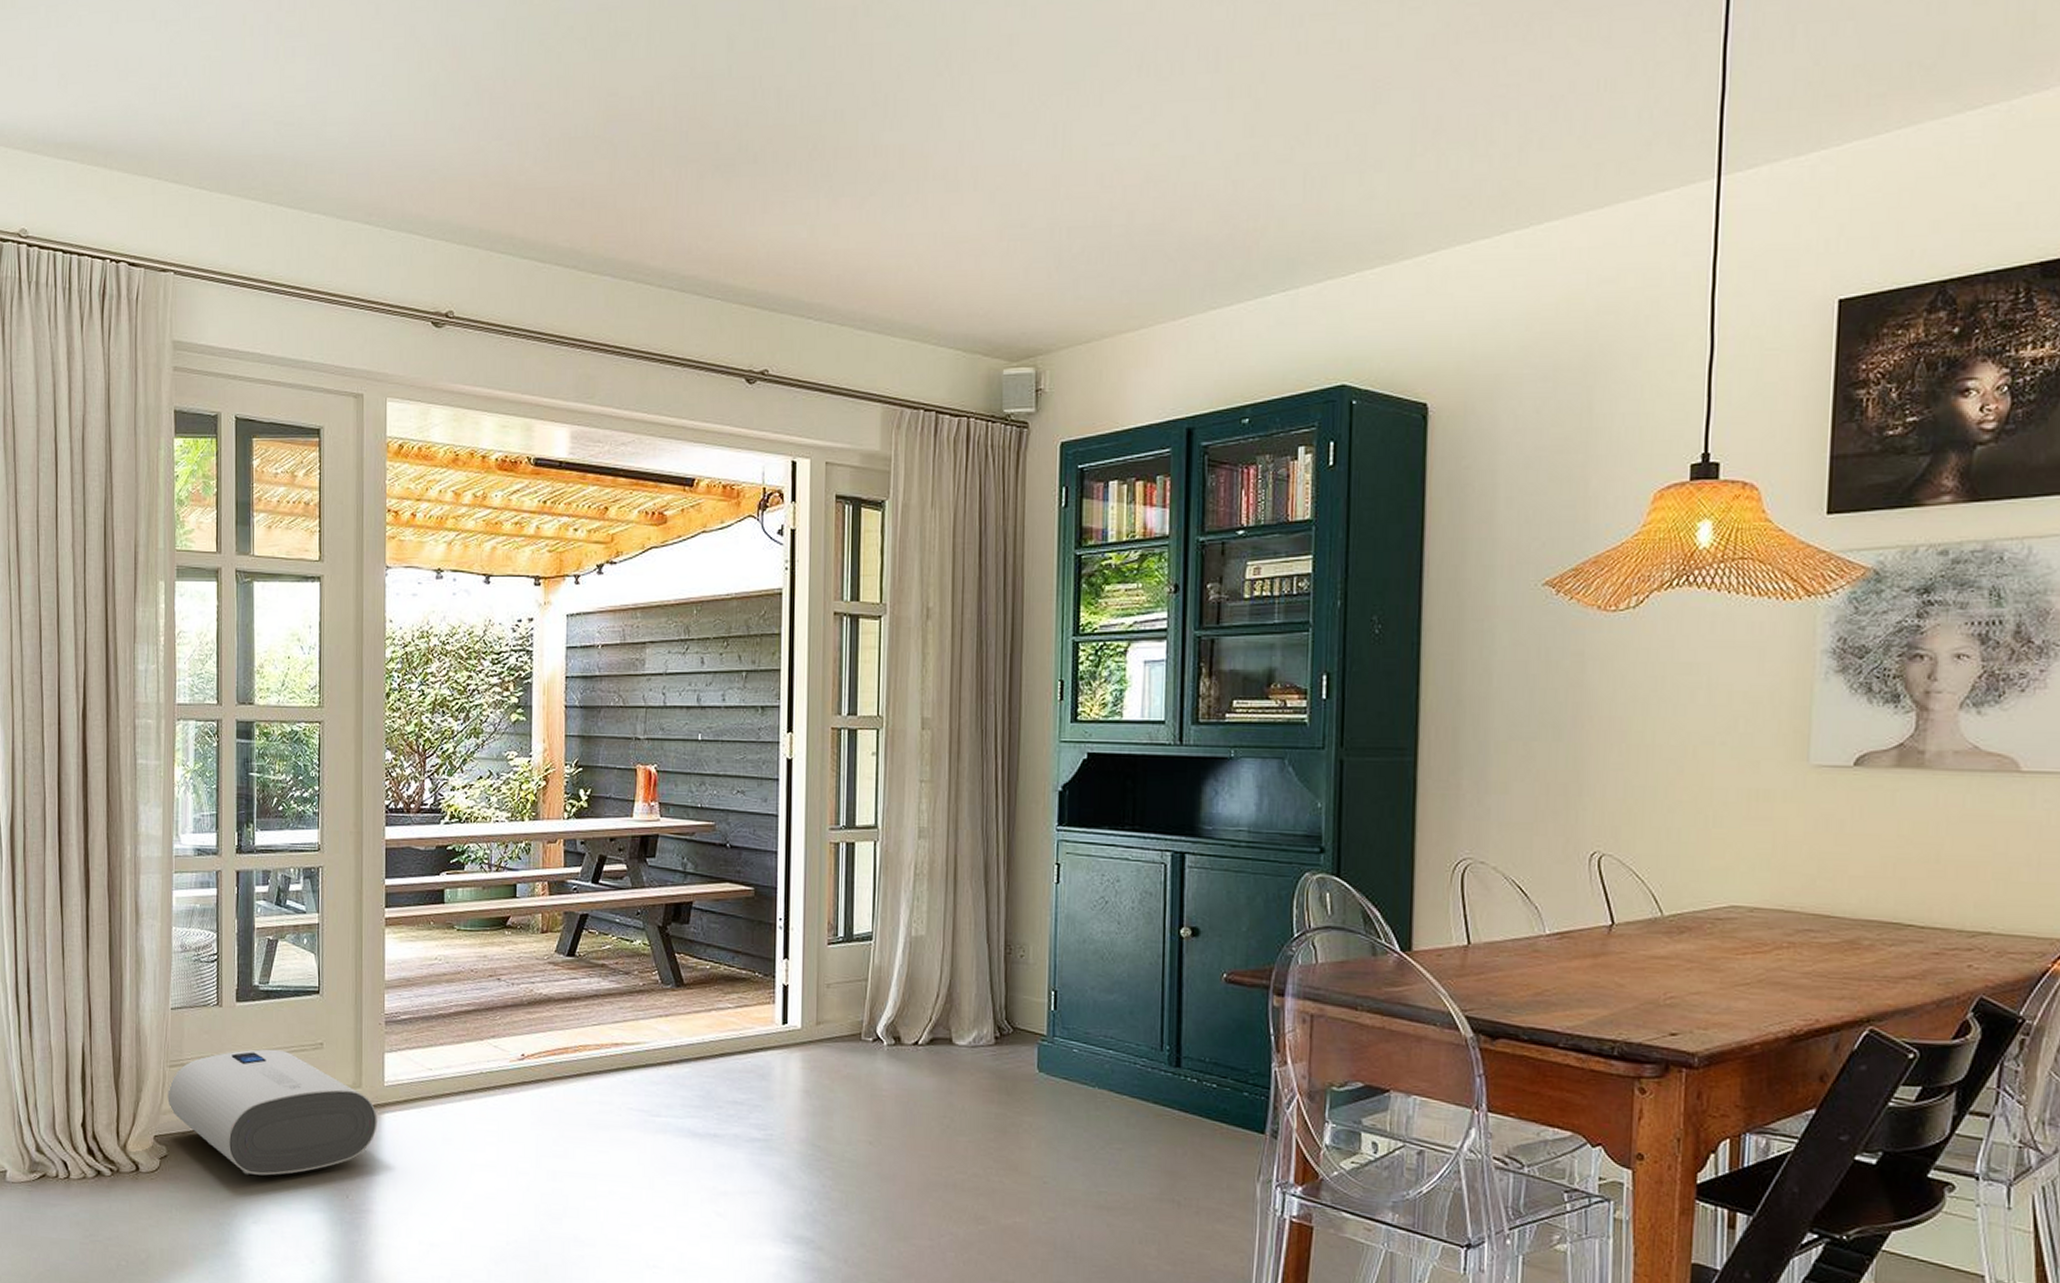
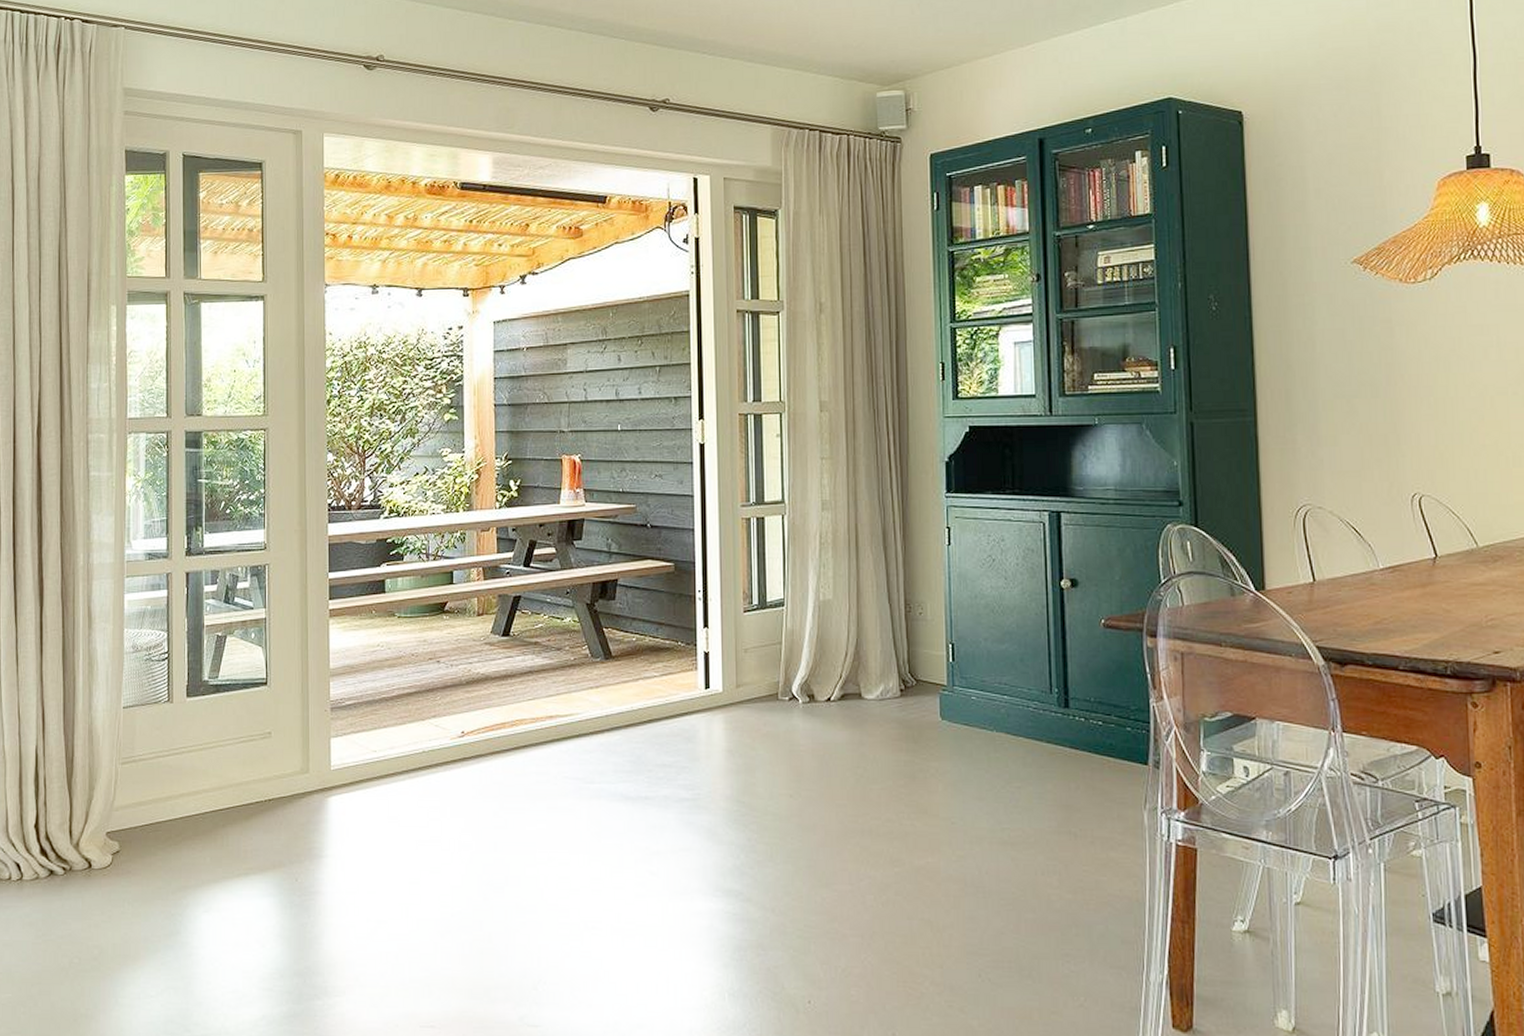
water heater: present [167,1049,378,1176] -> none [120,741,325,865]

